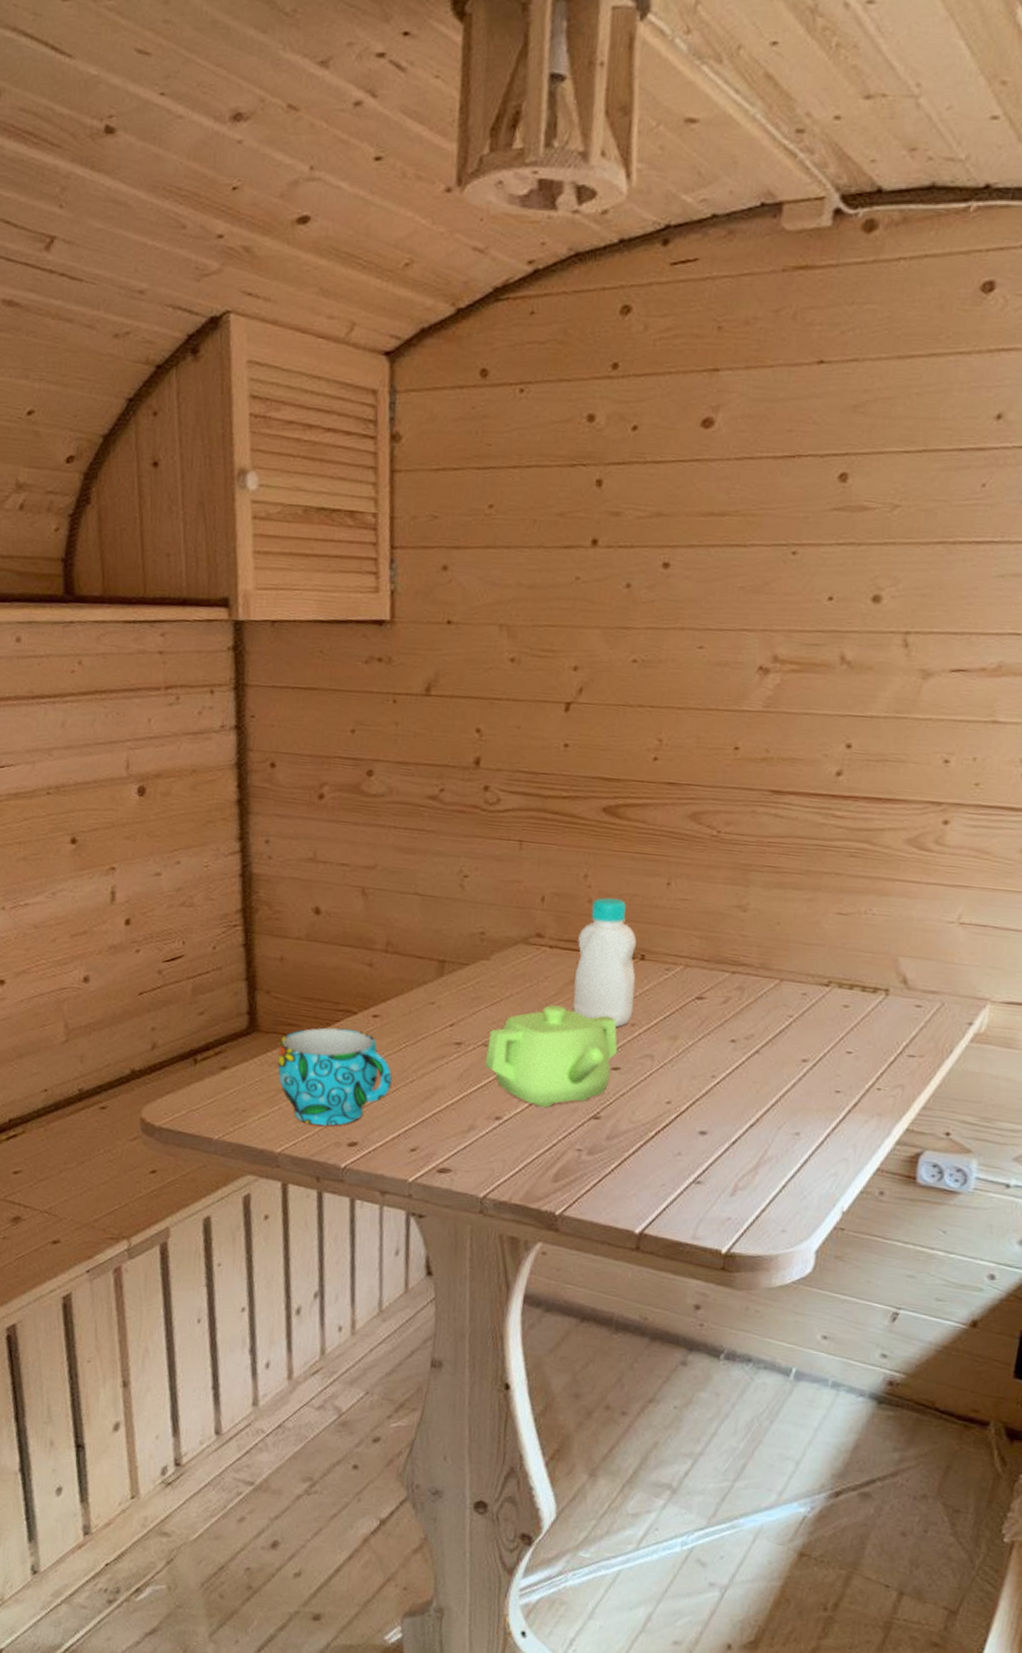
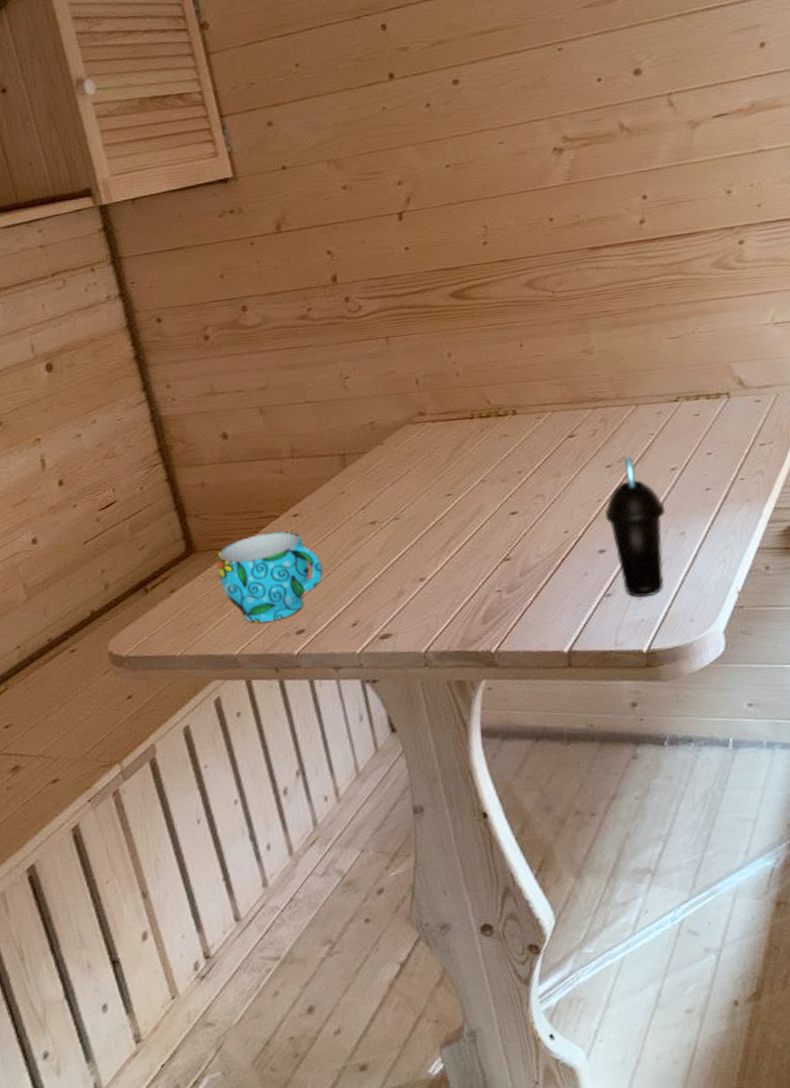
teapot: present [485,1005,618,1108] -> none [398,469,513,562]
bottle: present [572,897,637,1027] -> none [455,367,517,477]
cup: none [715,1035,786,1194] -> present [605,456,666,598]

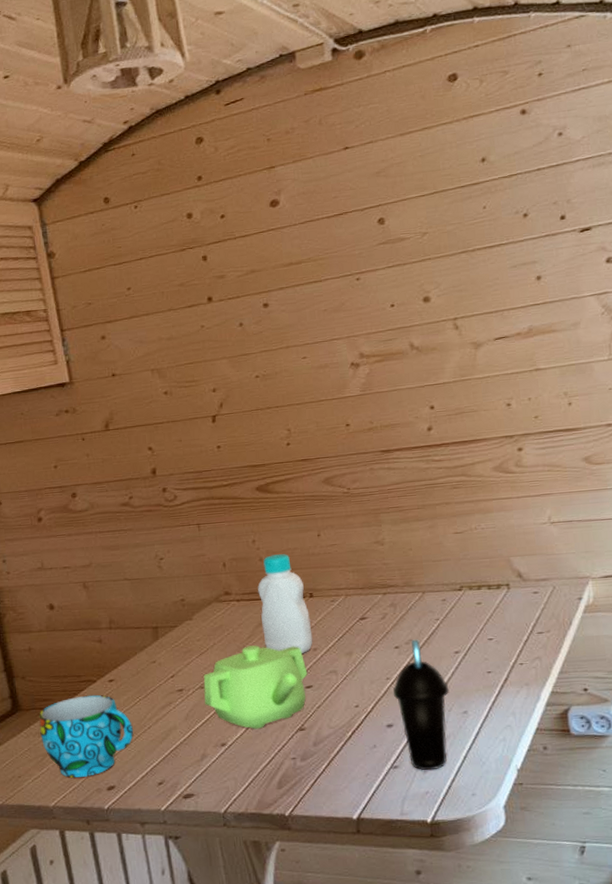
teapot: none [398,469,513,562] -> present [203,645,308,729]
bottle: none [455,367,517,477] -> present [258,554,313,653]

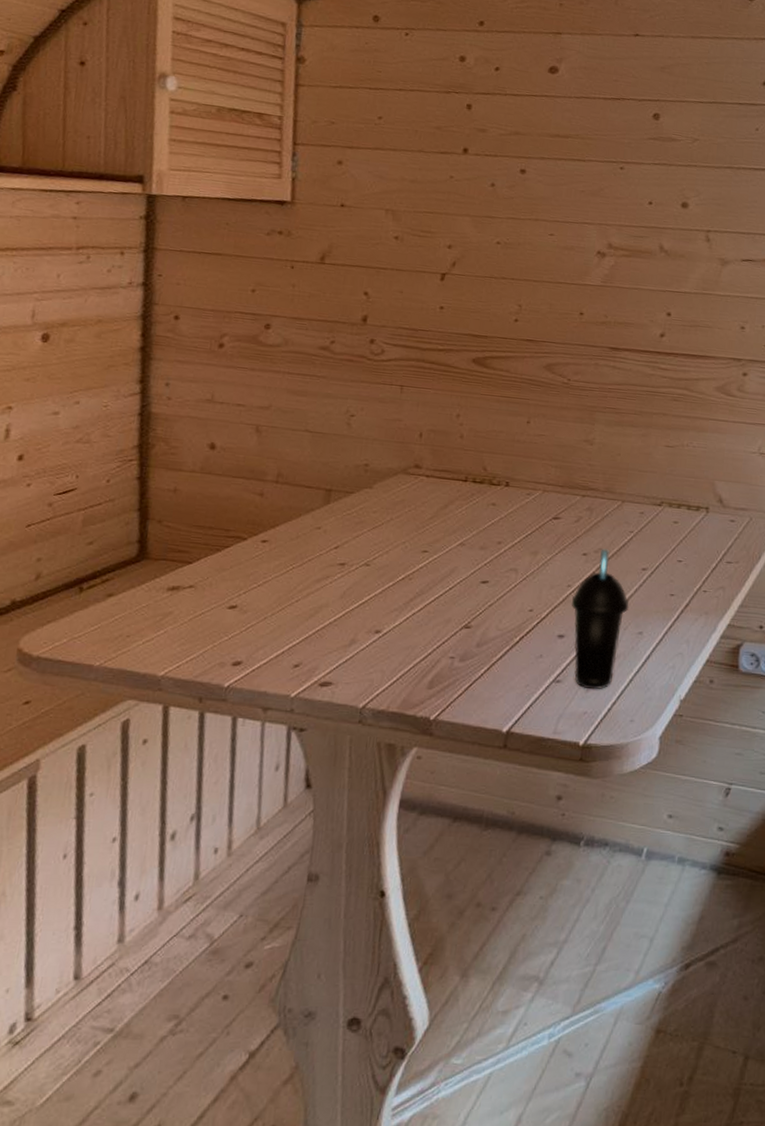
cup: present [39,694,133,778] -> none [165,553,279,648]
teapot: present [203,645,308,729] -> none [367,527,487,620]
bottle: present [258,554,313,653] -> none [446,434,502,545]

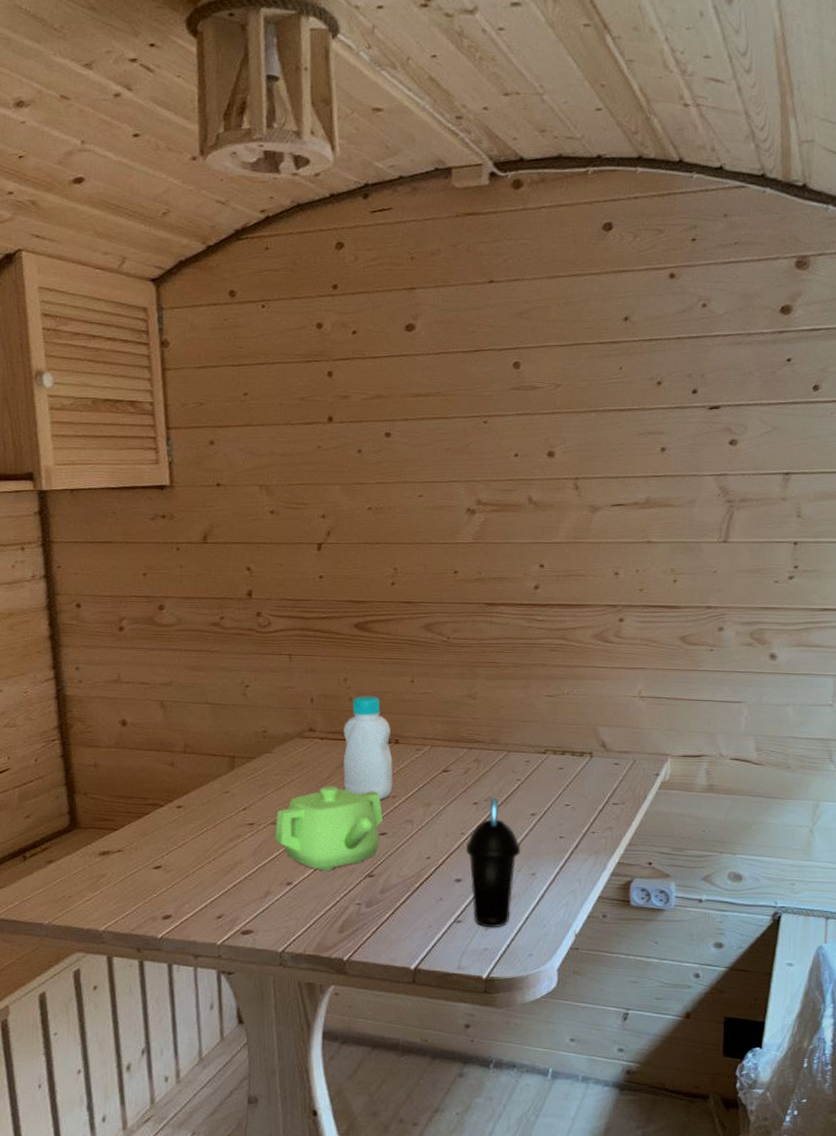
teapot: none [367,527,487,620] -> present [275,786,384,871]
bottle: none [446,434,502,545] -> present [343,696,393,799]

